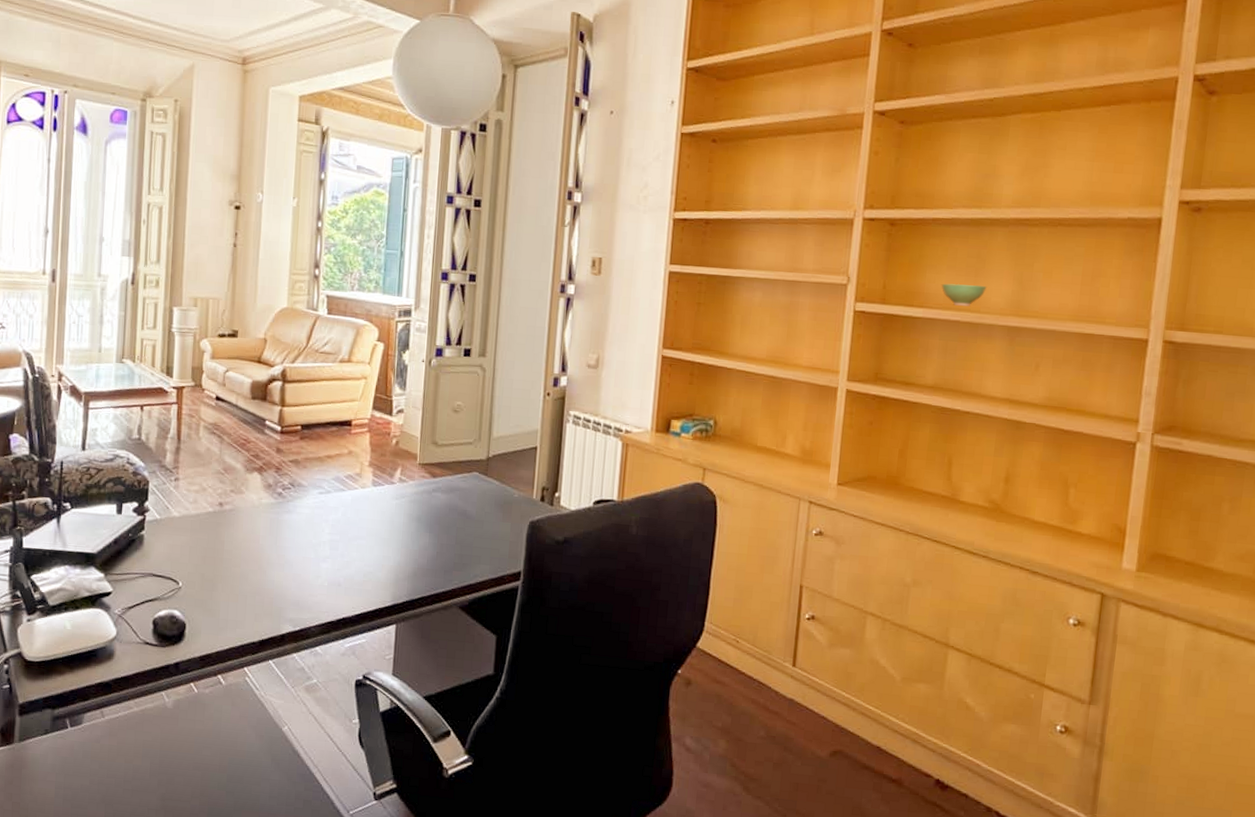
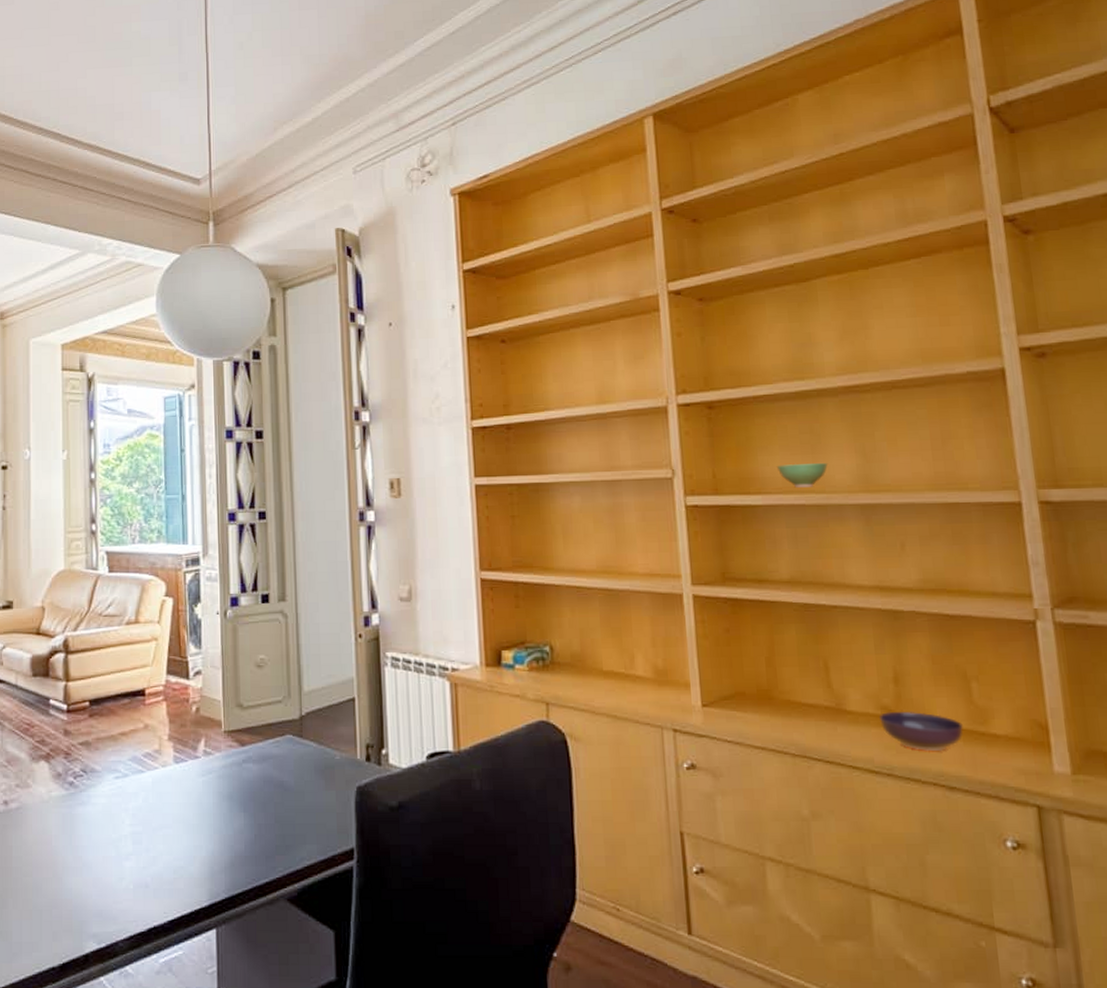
bowl: none [985,505,1055,542] -> present [878,711,964,752]

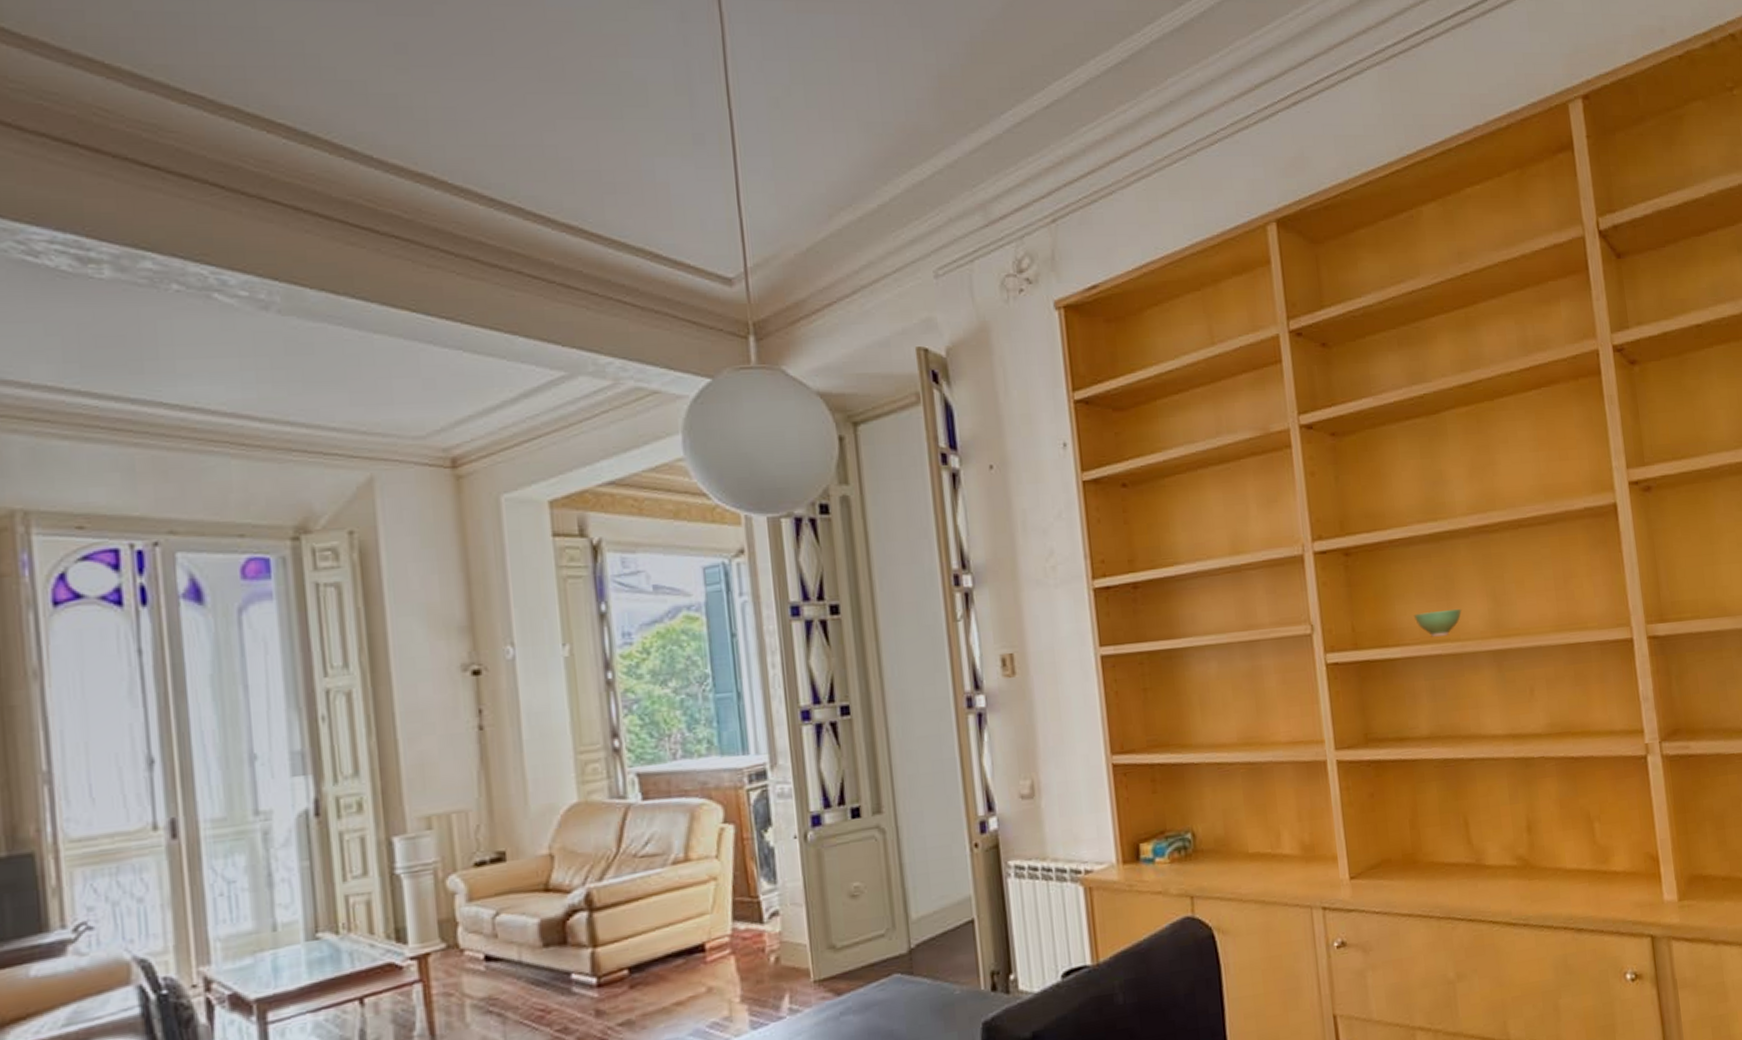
bowl: present [878,711,964,752] -> none [1514,858,1589,897]

